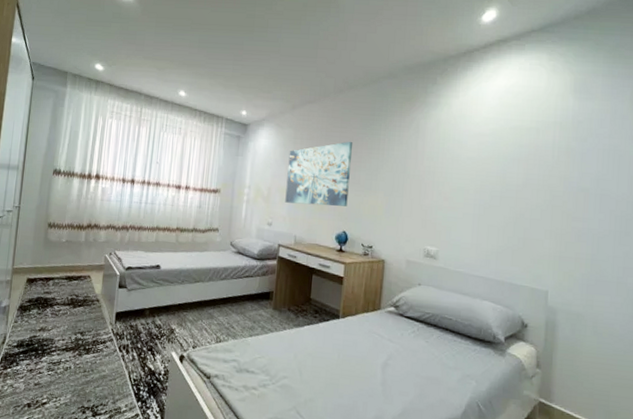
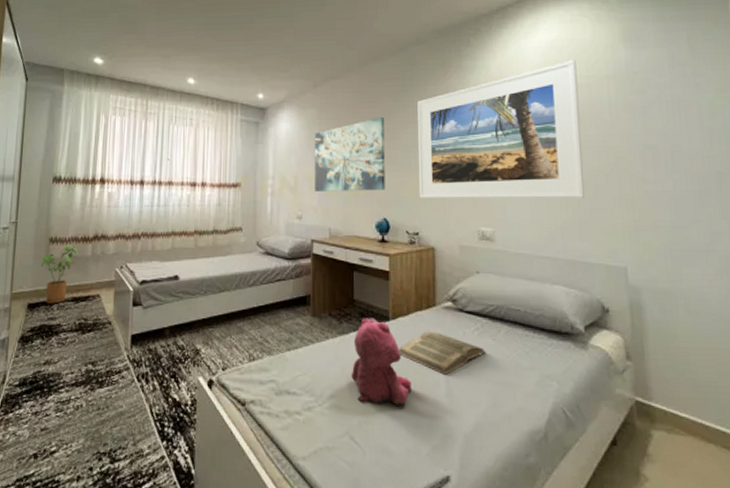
house plant: none [40,231,74,280] -> present [41,245,79,304]
teddy bear: none [302,314,353,390] -> present [351,318,412,407]
book: none [345,330,419,368] -> present [399,331,486,375]
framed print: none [376,105,529,228] -> present [417,60,584,198]

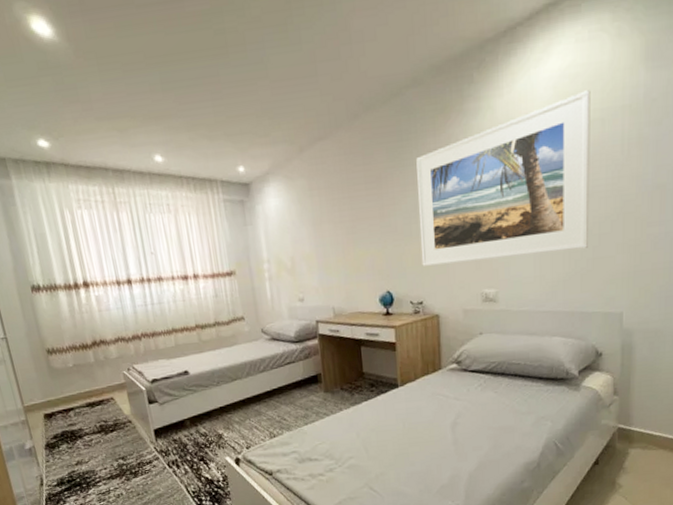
house plant: present [41,245,79,304] -> none [44,354,81,412]
wall art: present [314,116,385,192] -> none [307,180,387,271]
teddy bear: present [351,318,412,407] -> none [365,387,422,460]
book: present [399,331,486,375] -> none [408,392,488,428]

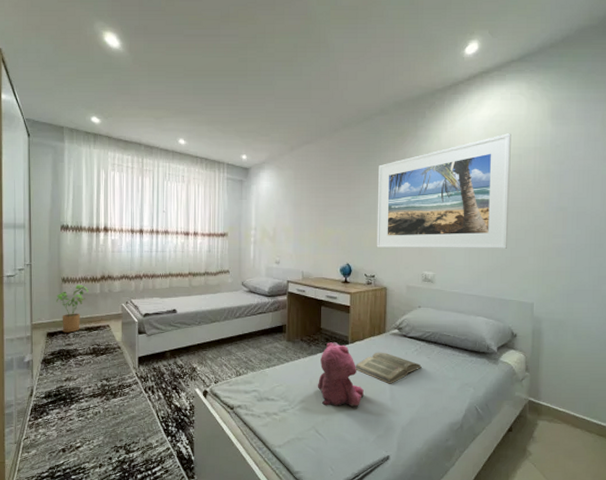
house plant: none [44,354,81,412] -> present [56,284,89,333]
teddy bear: none [365,387,422,460] -> present [317,342,364,408]
book: none [408,392,488,428] -> present [355,352,422,384]

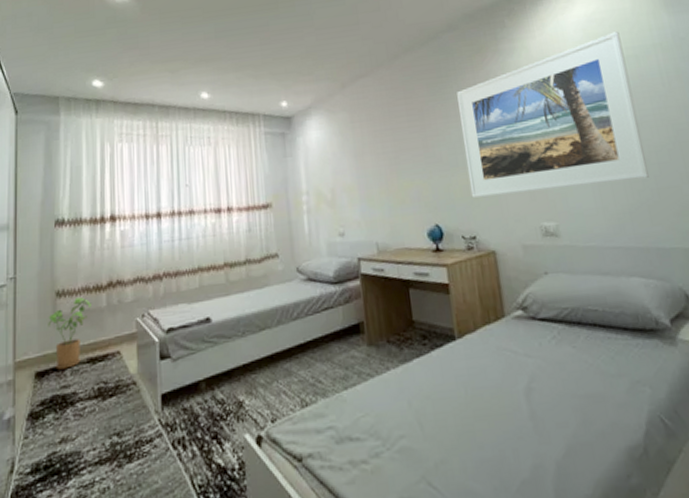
teddy bear: present [317,342,364,408] -> none [418,339,490,441]
book: present [355,352,422,384] -> none [470,346,567,395]

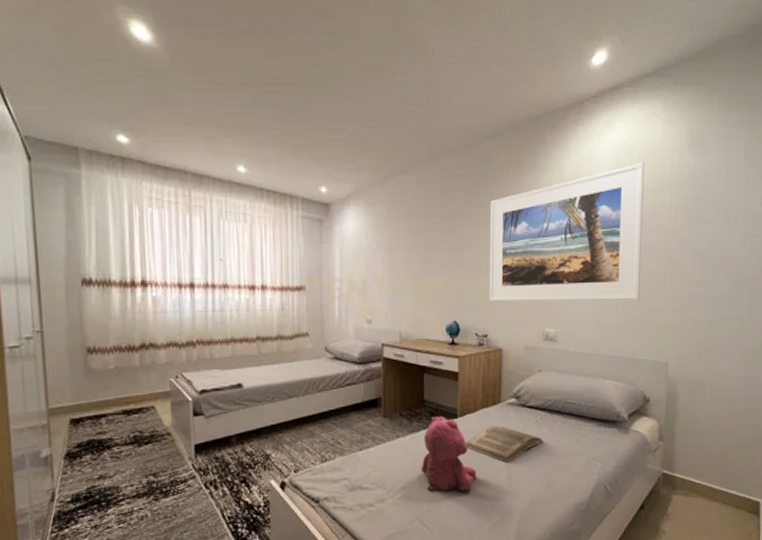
house plant: present [48,297,91,370] -> none [80,356,124,418]
teddy bear: none [418,339,490,441] -> present [421,416,476,492]
book: none [470,346,567,395] -> present [466,425,543,463]

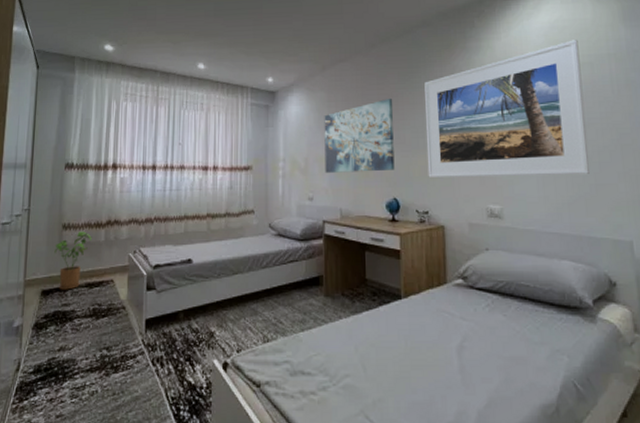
house plant: none [80,356,124,418] -> present [54,231,92,290]
wall art: none [384,216,456,295] -> present [324,98,395,173]
teddy bear: present [421,416,476,492] -> none [364,297,425,384]
book: present [466,425,543,463] -> none [411,308,497,351]

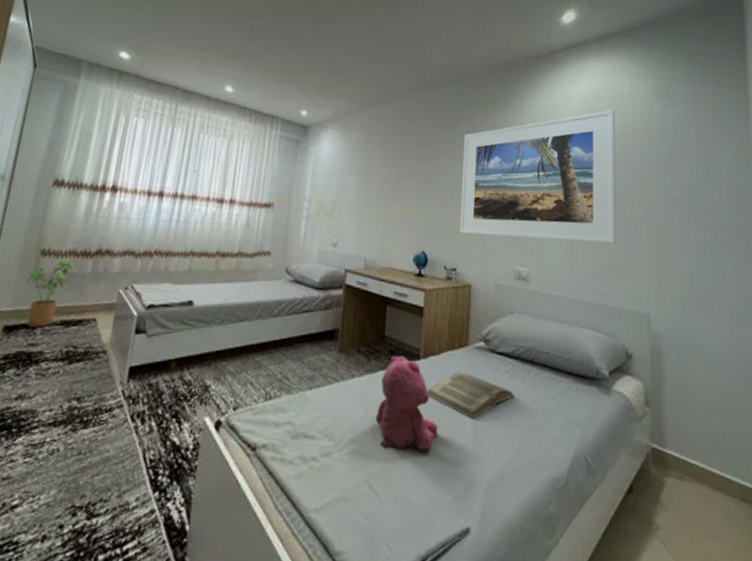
wall art: present [324,98,395,173] -> none [353,146,430,222]
teddy bear: none [364,297,425,384] -> present [375,356,438,452]
book: none [411,308,497,351] -> present [427,372,514,419]

